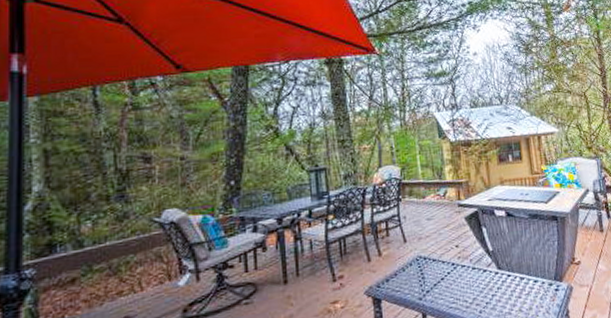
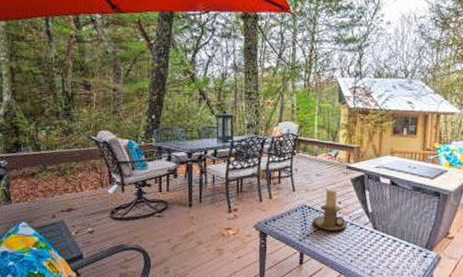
candle holder: none [431,231,470,281] -> present [313,188,348,231]

